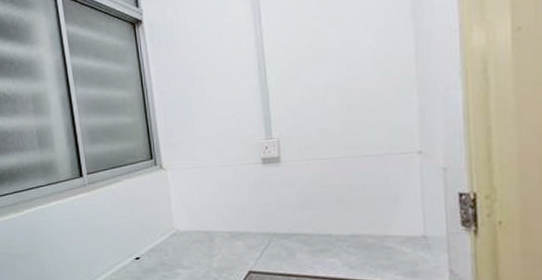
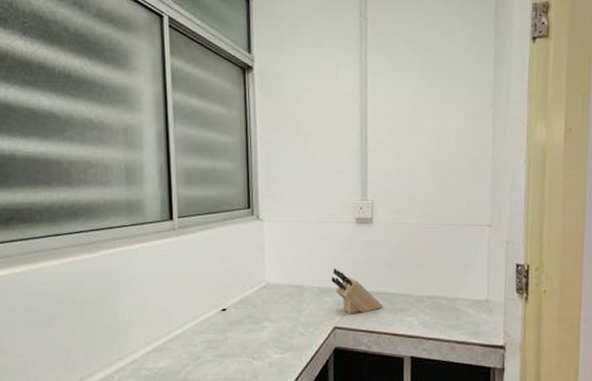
knife block: none [241,211,301,258] -> present [331,268,383,314]

